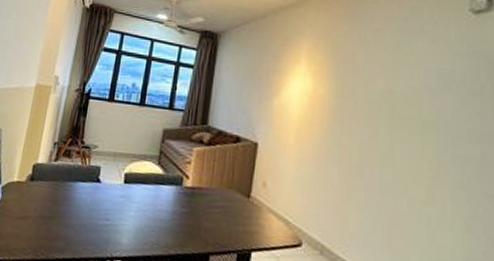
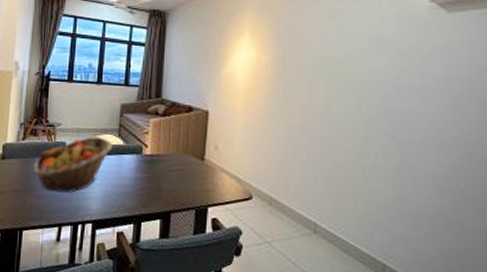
fruit basket: none [63,162,152,224] -> present [33,136,113,193]

